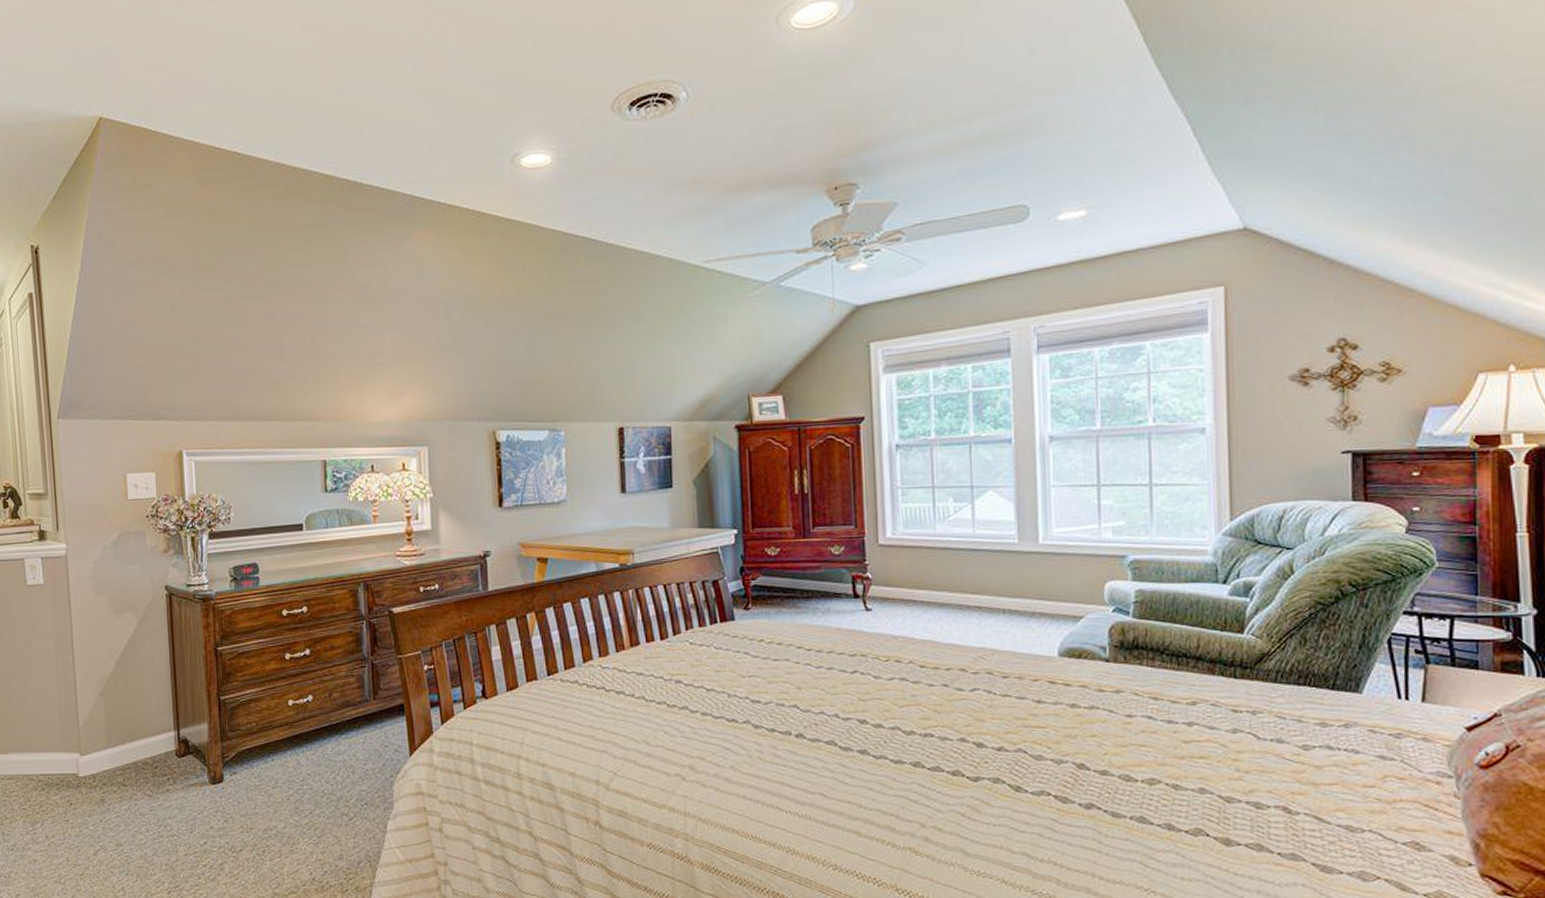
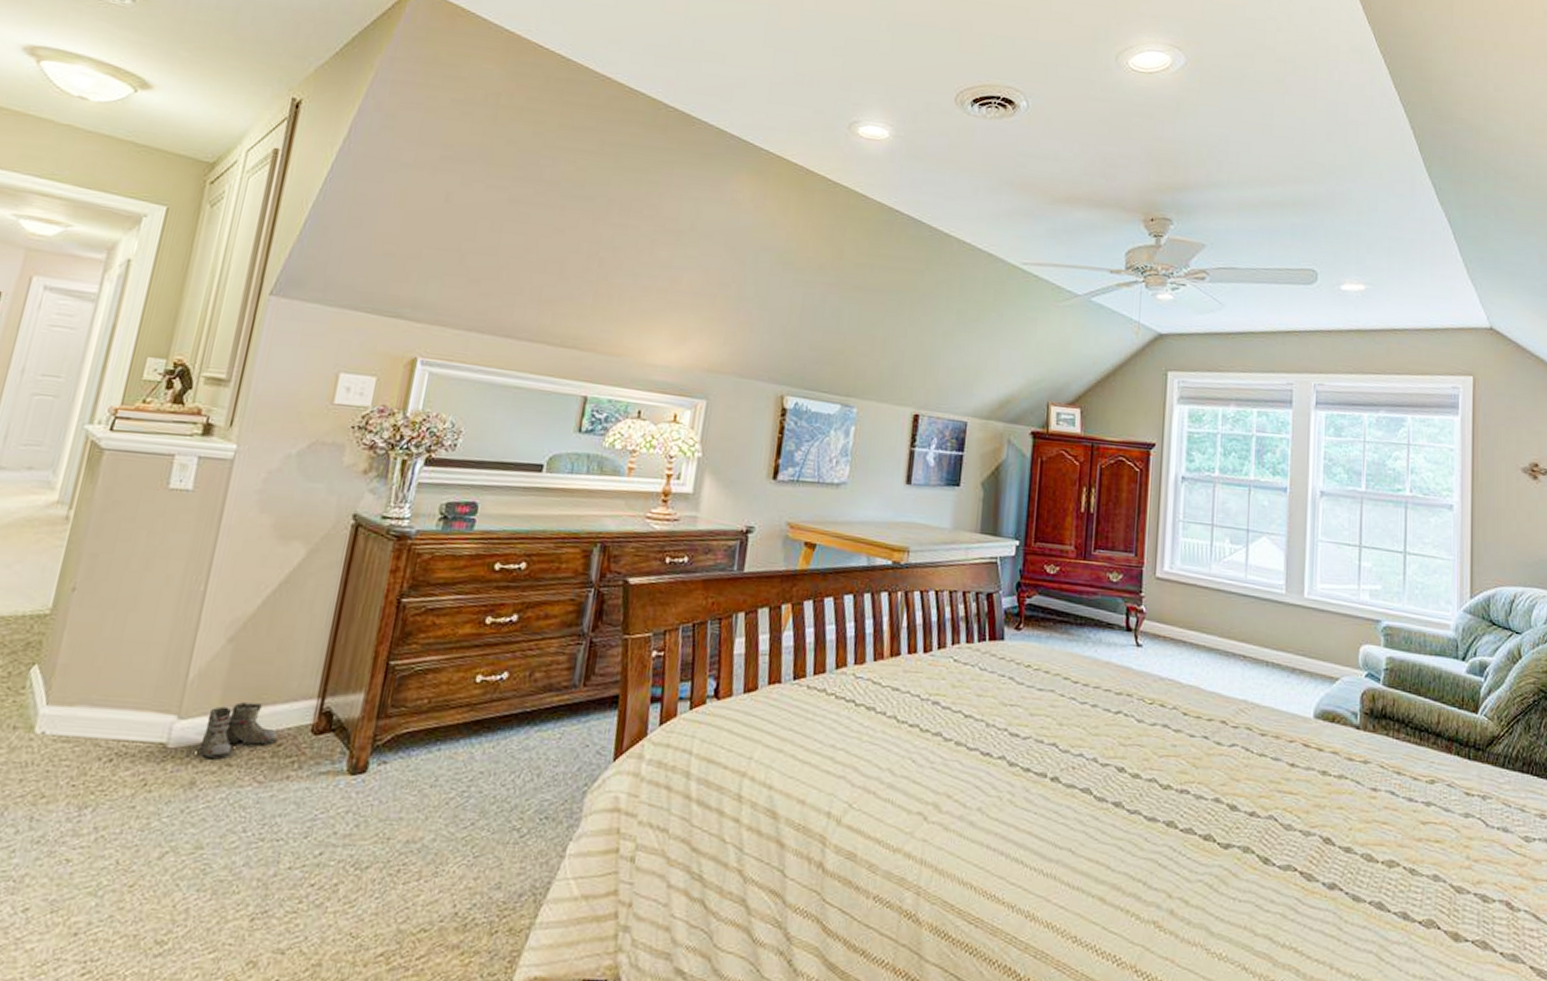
boots: none [94,739,153,782] -> present [188,702,277,760]

